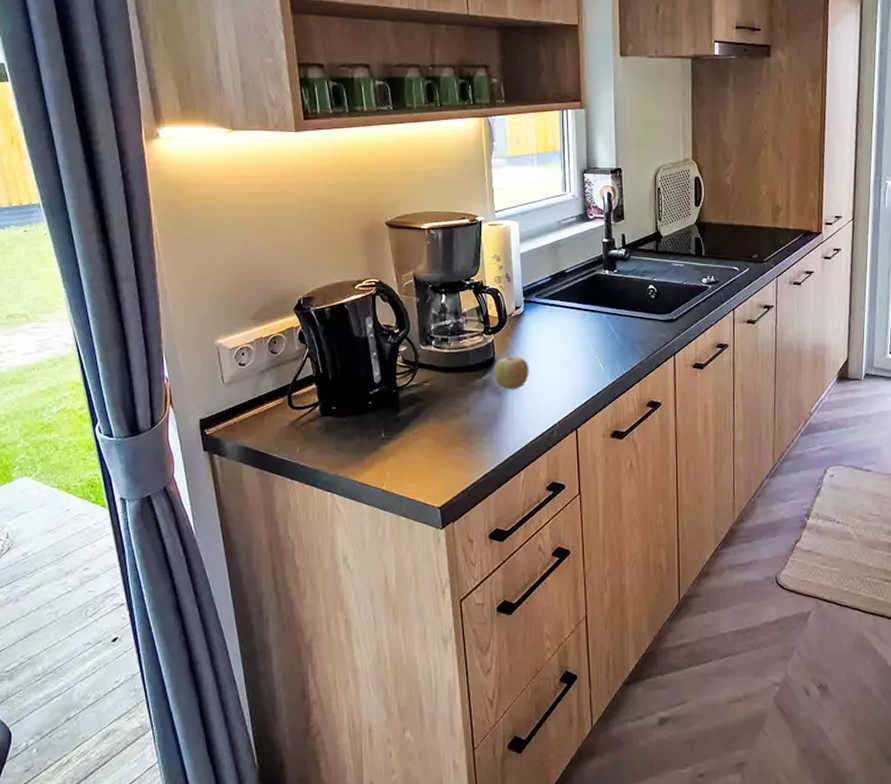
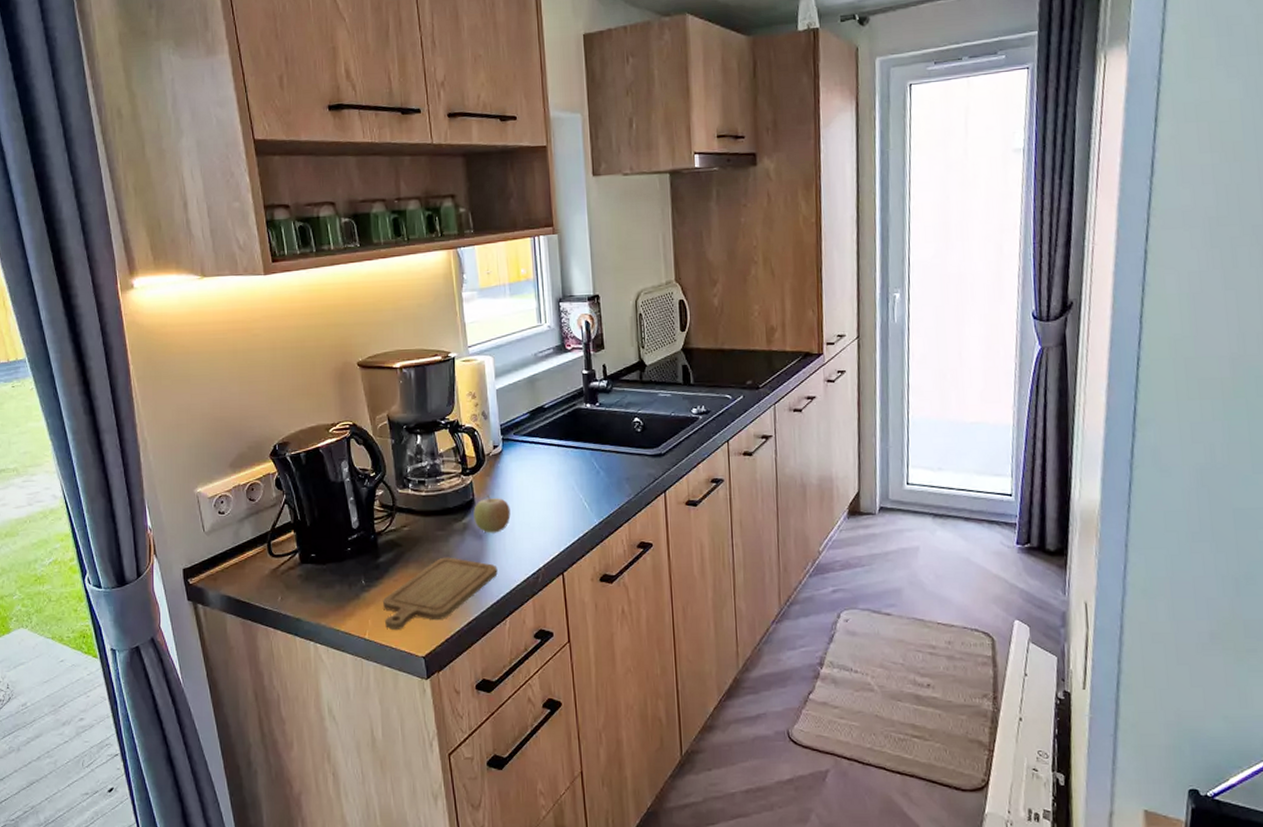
chopping board: none [401,412,515,481] -> present [382,557,498,630]

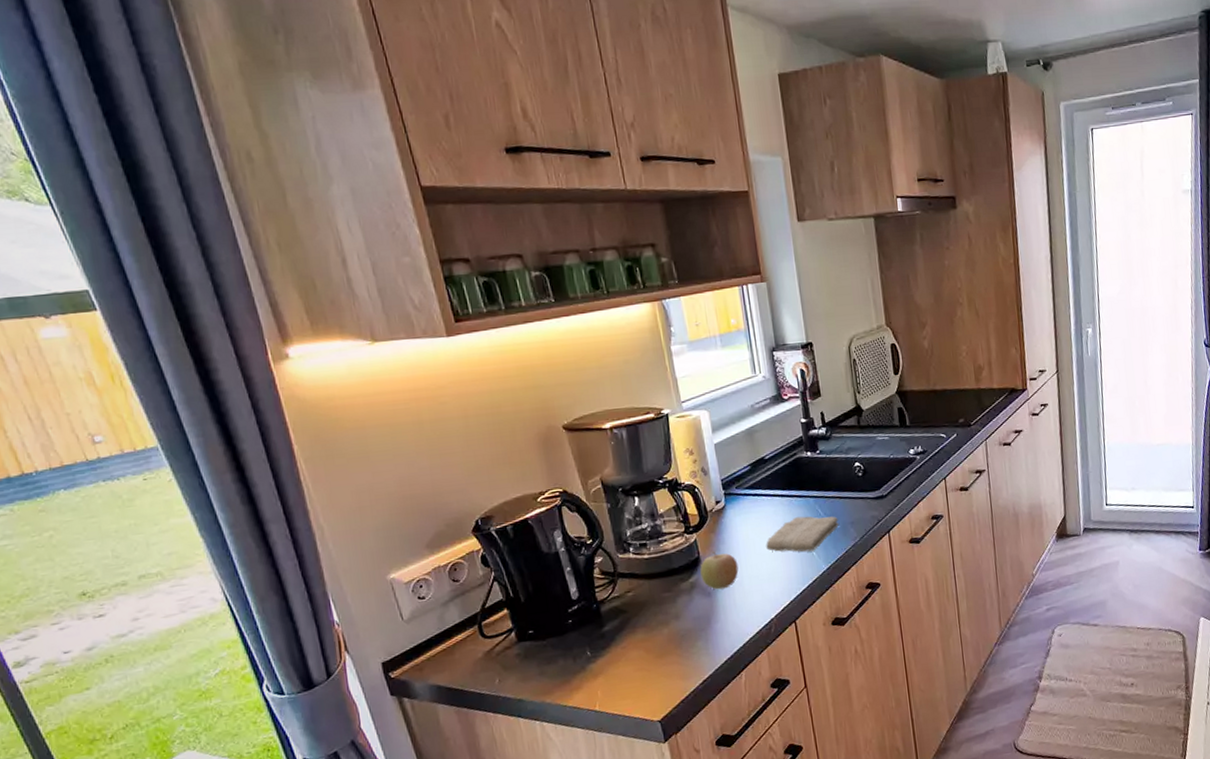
chopping board: present [382,557,498,630] -> none [610,617,730,698]
washcloth: none [539,468,614,504] -> present [766,516,839,552]

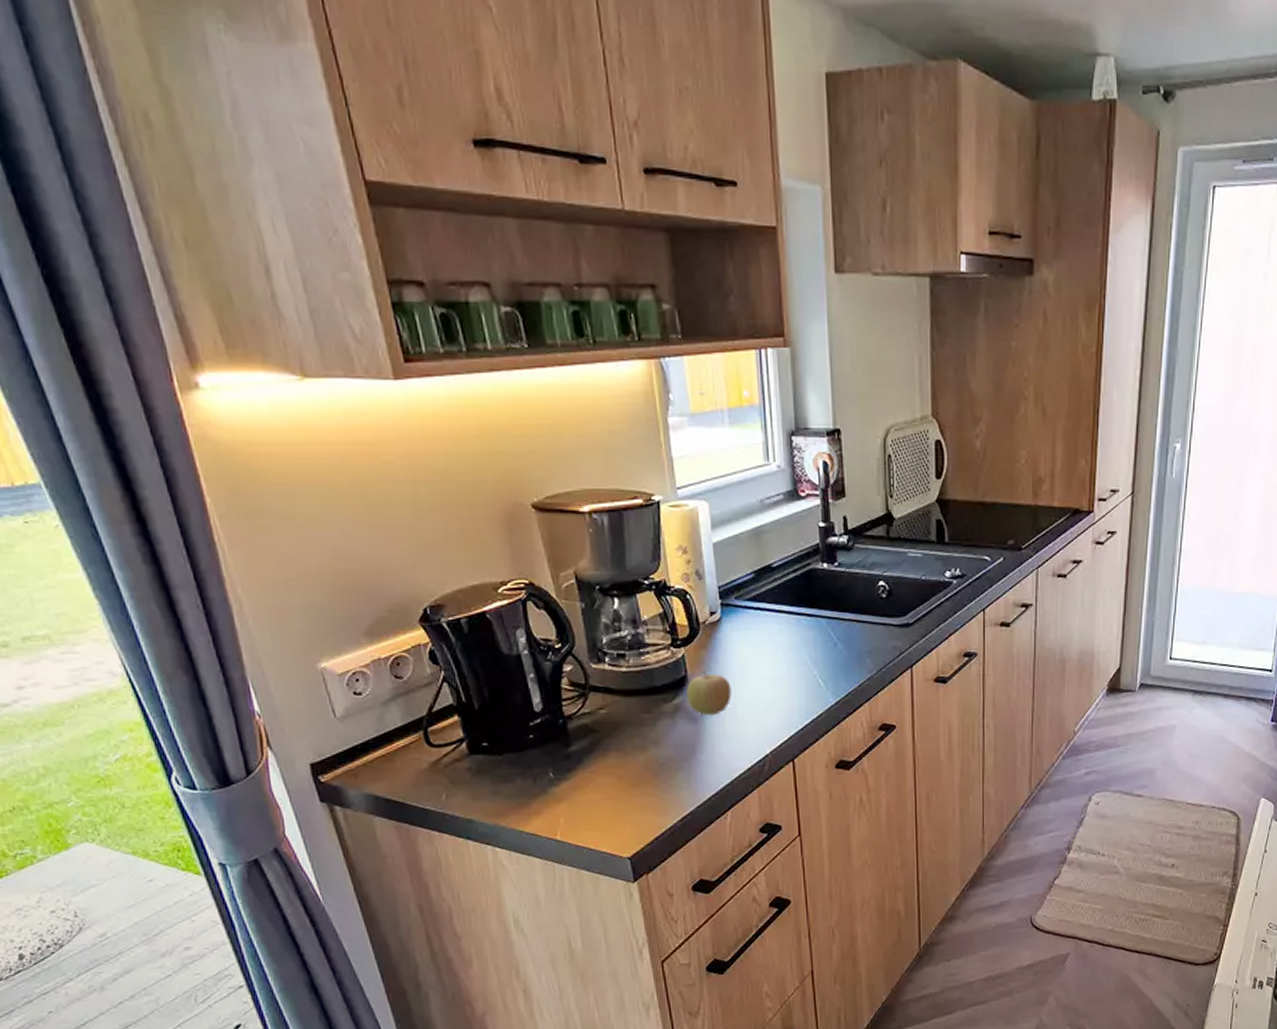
washcloth: present [766,516,839,552] -> none [766,639,853,682]

